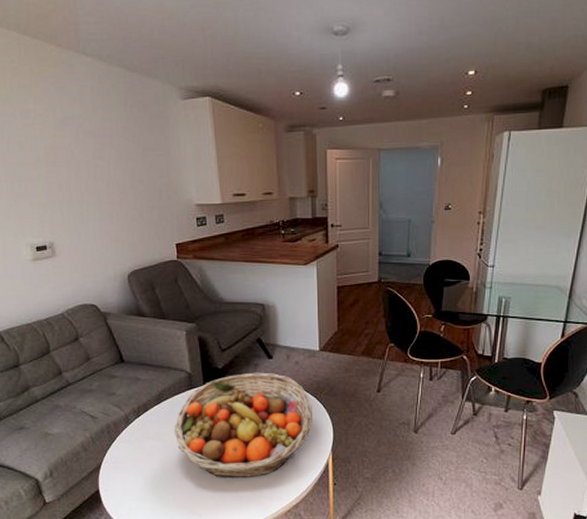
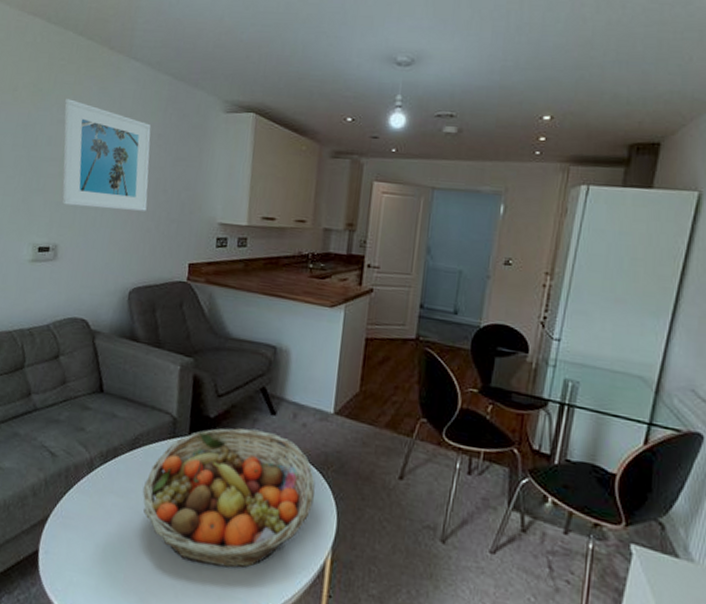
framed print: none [26,102,128,205] -> present [62,99,152,211]

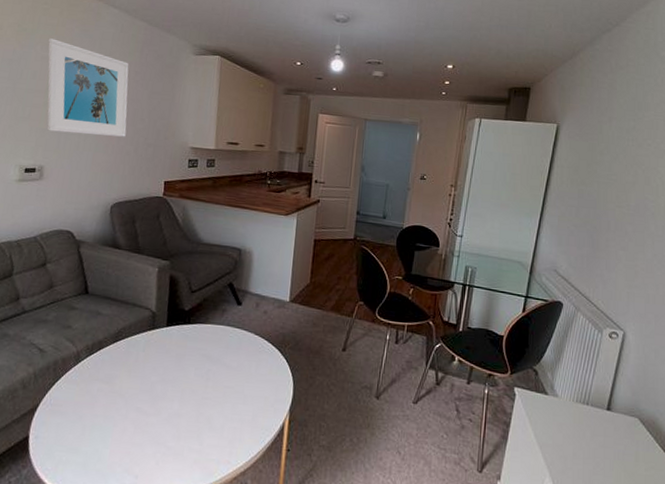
fruit basket: present [142,428,316,568] -> none [125,318,275,436]

